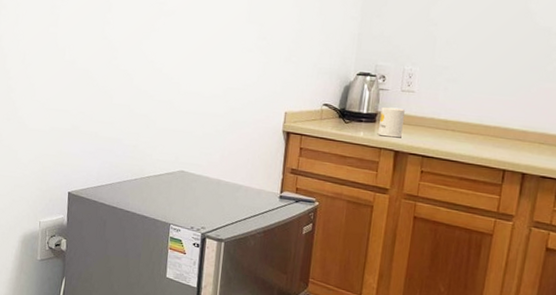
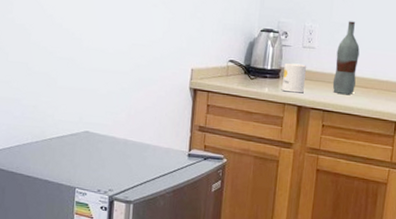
bottle: none [433,64,465,140] -> present [332,21,360,94]

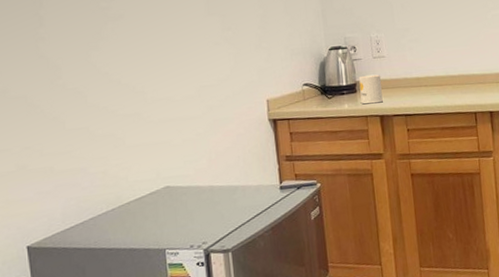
bottle: present [332,21,360,94] -> none [406,25,431,96]

